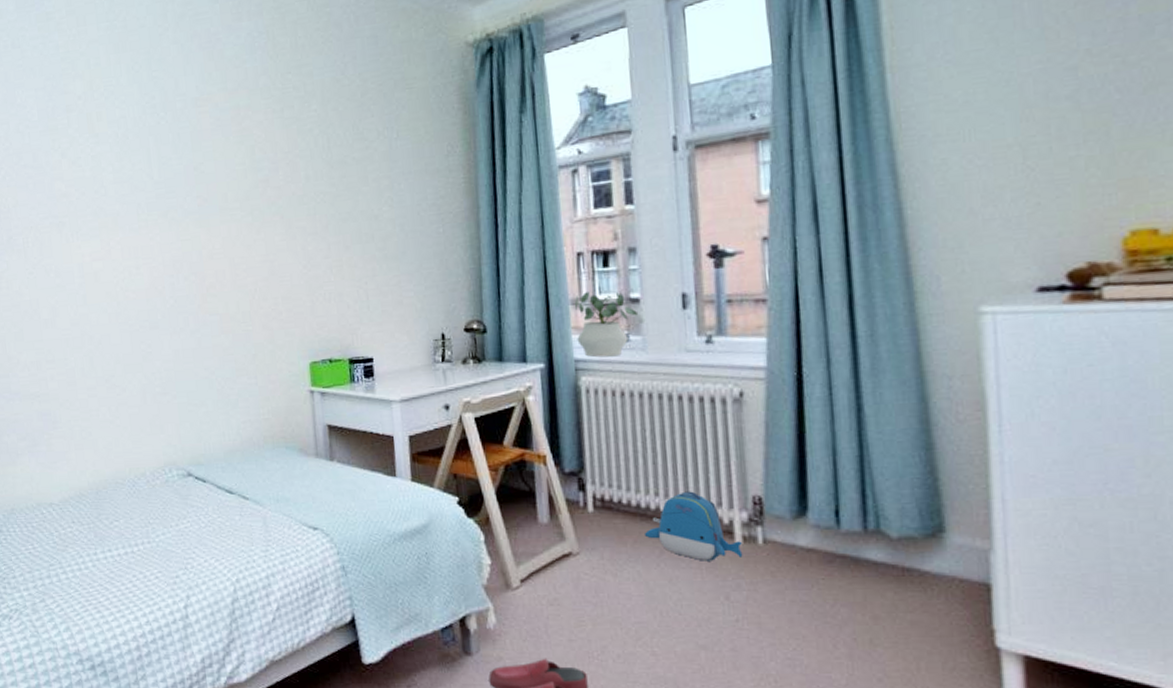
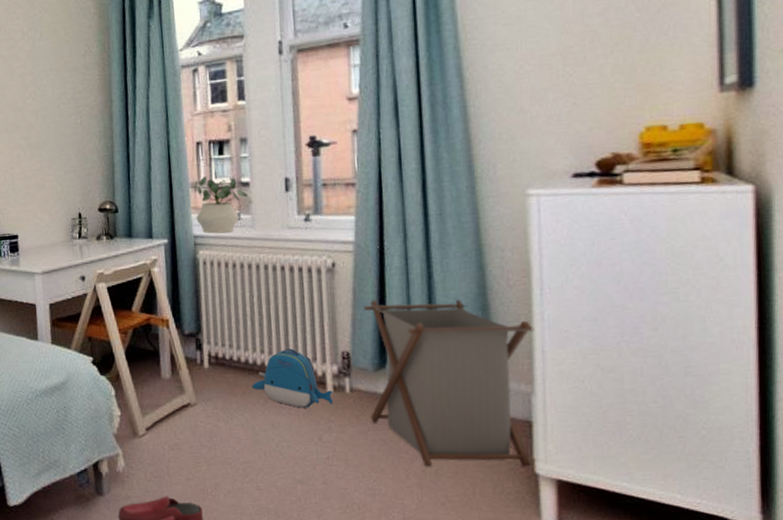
laundry basket: none [778,435,992,639] -> present [363,298,535,467]

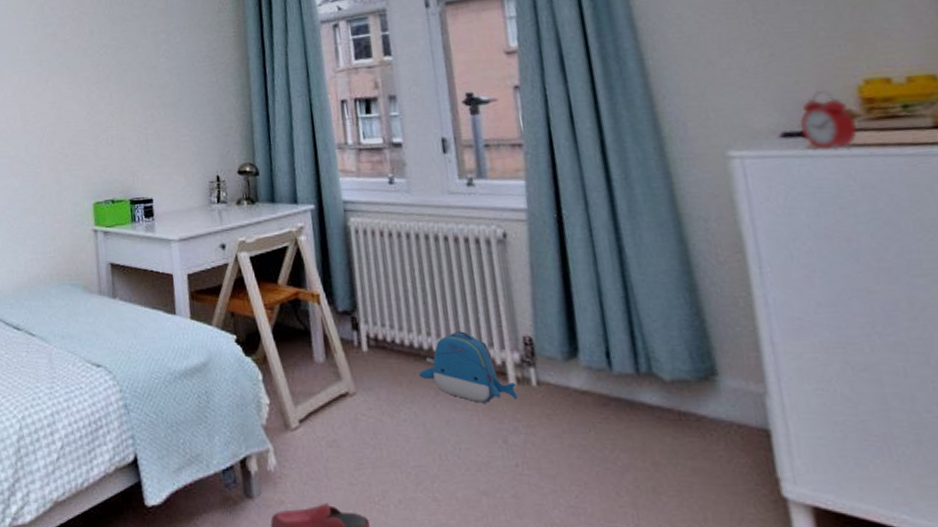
potted plant: present [194,177,249,234] -> none [341,137,402,200]
laundry basket: present [363,298,535,467] -> none [544,276,775,488]
alarm clock: none [588,136,635,190] -> present [799,90,859,152]

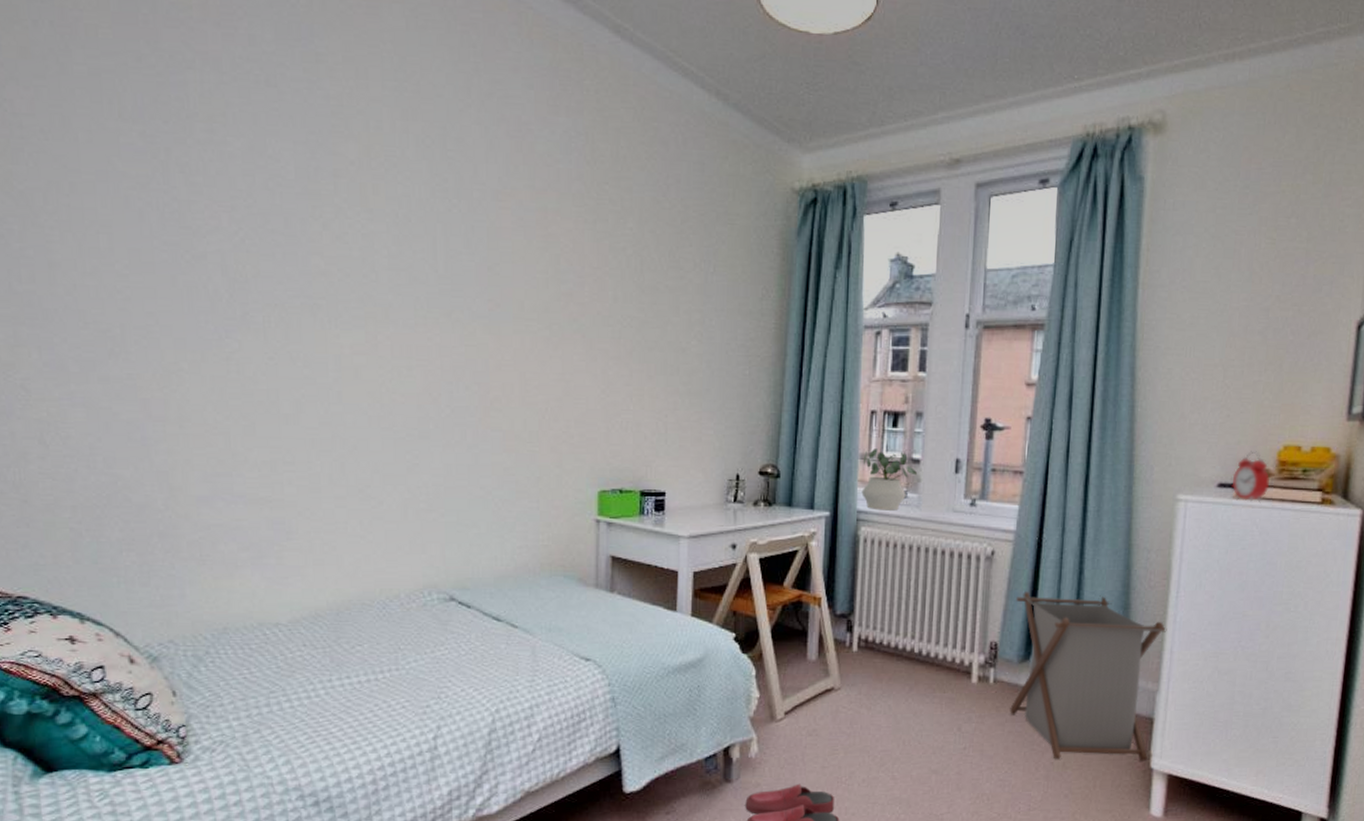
potted plant: none [341,137,402,200] -> present [861,449,918,511]
backpack: present [418,331,518,403] -> none [898,636,977,697]
laundry basket: none [544,276,775,488] -> present [1010,591,1167,761]

